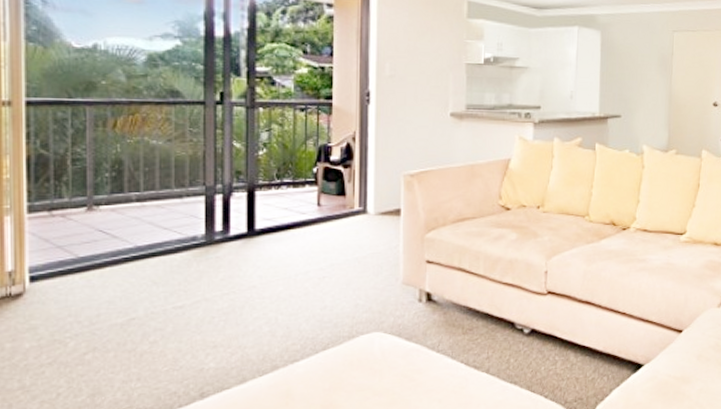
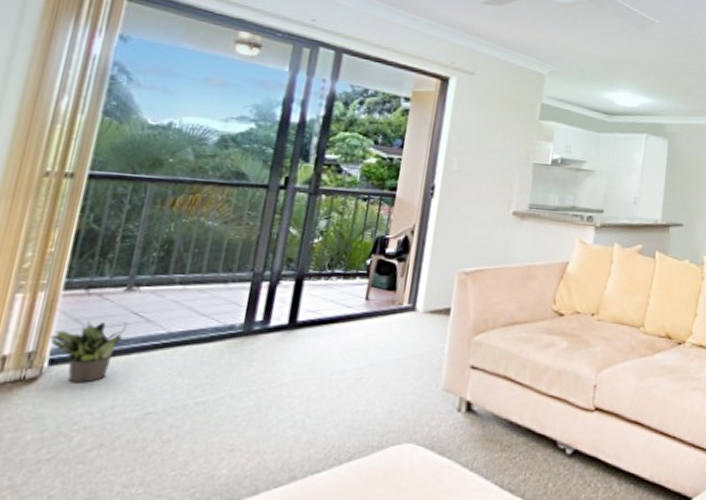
potted plant: none [25,239,95,297] -> present [50,320,127,384]

